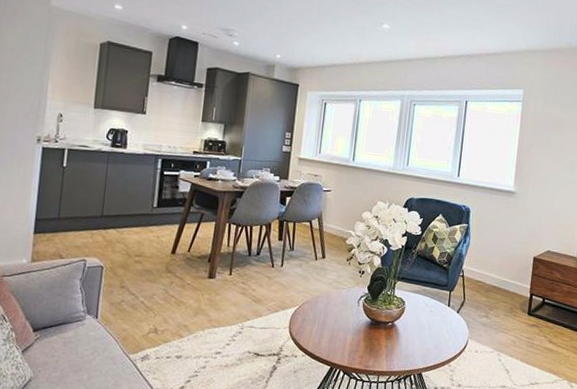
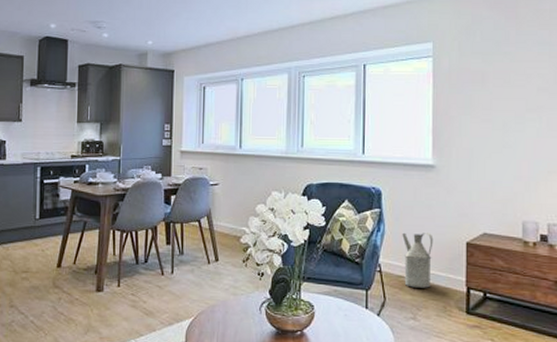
watering can: none [481,245,508,292] -> present [402,232,434,288]

